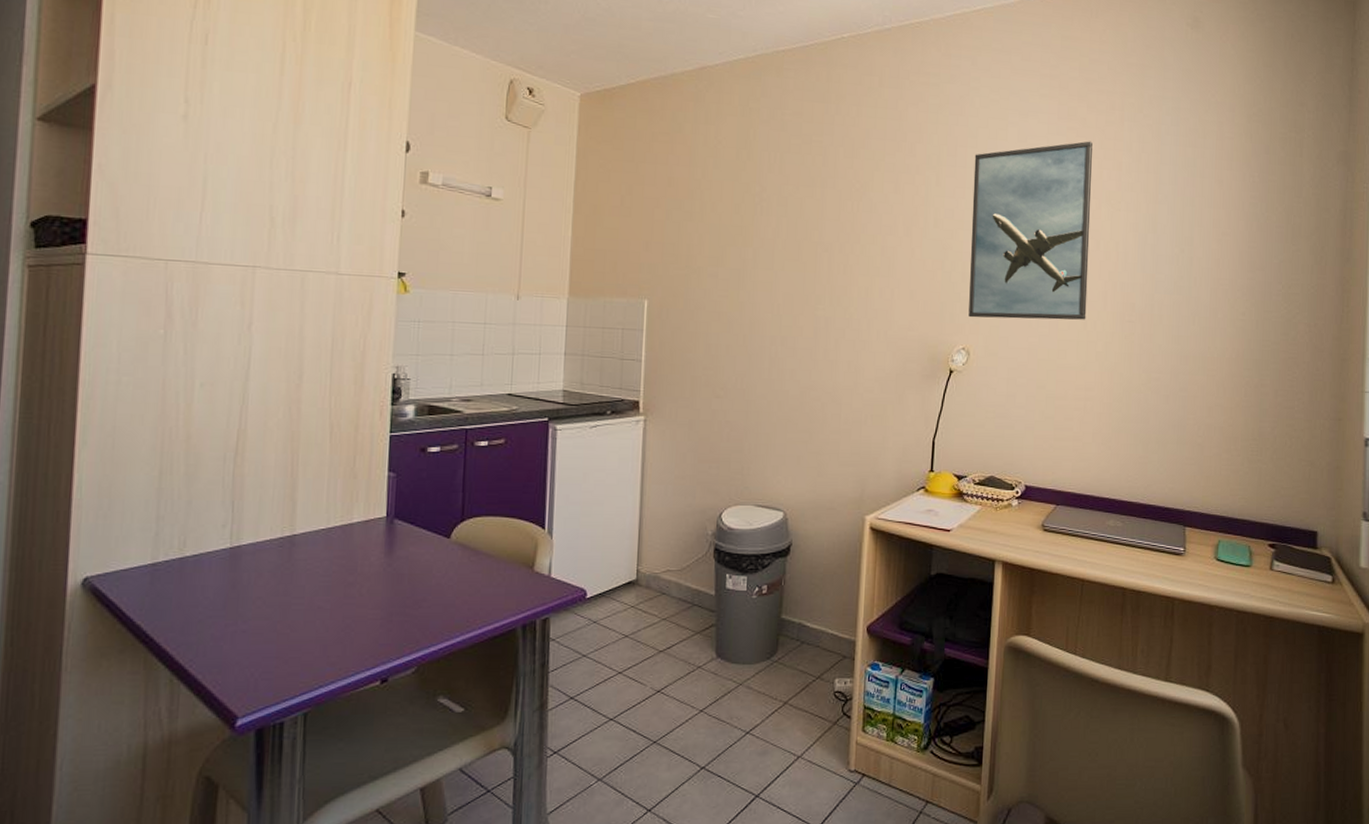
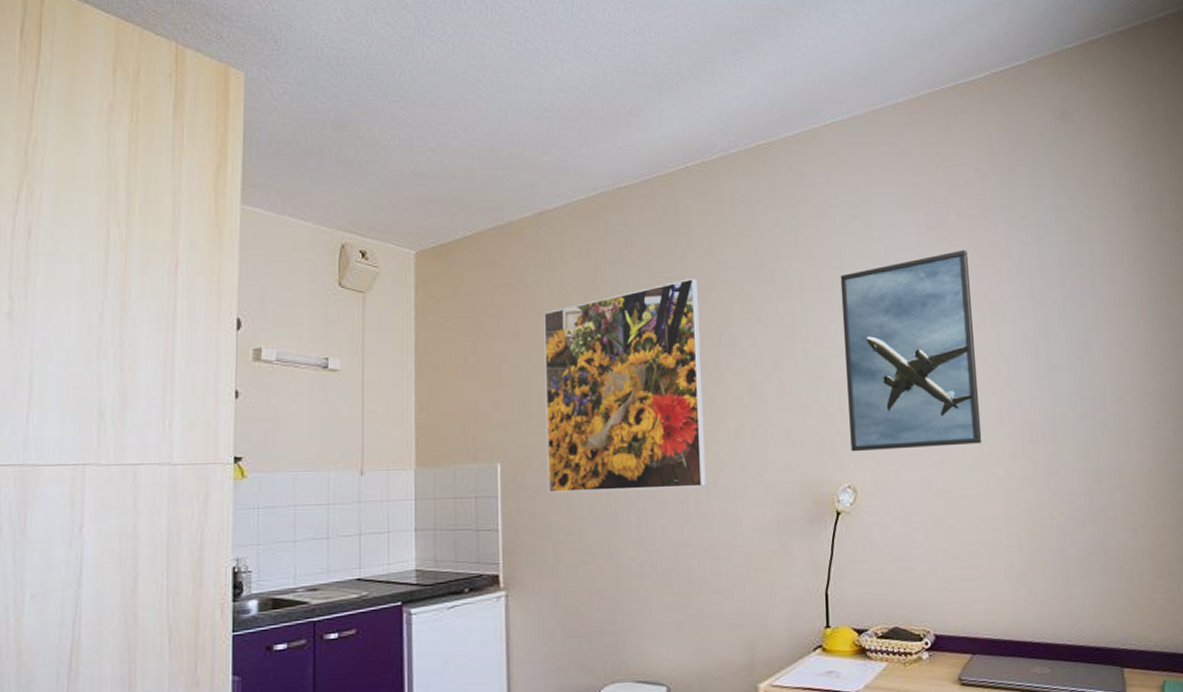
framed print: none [689,143,844,337] -> present [544,277,706,494]

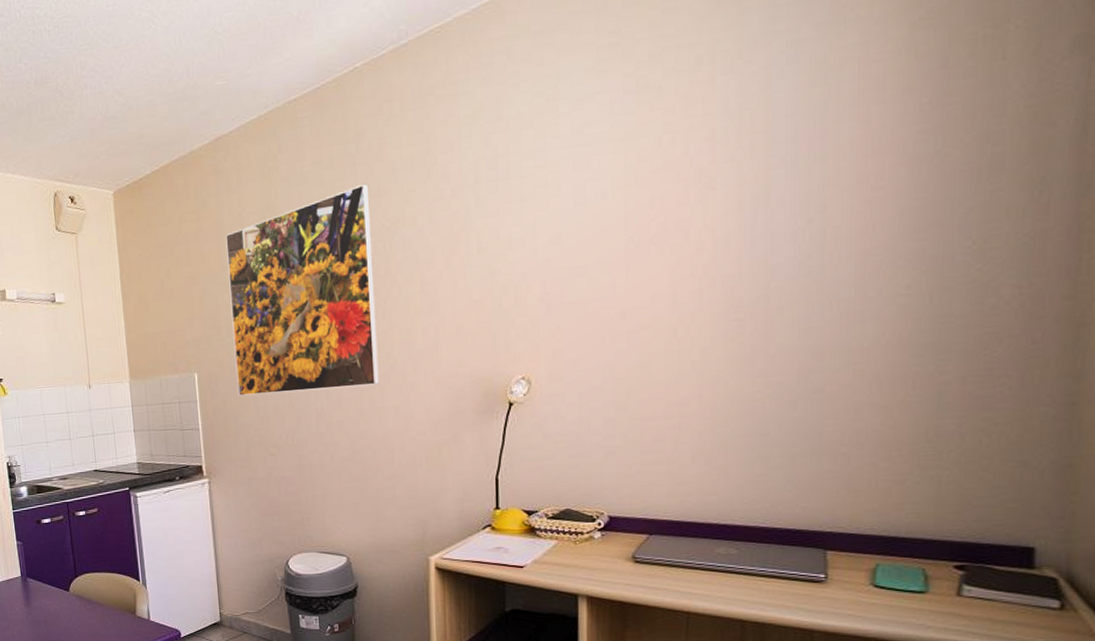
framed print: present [840,249,982,452] -> none [519,112,676,344]

